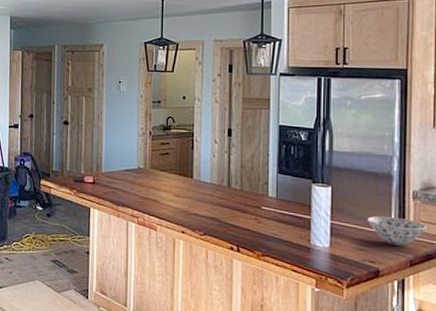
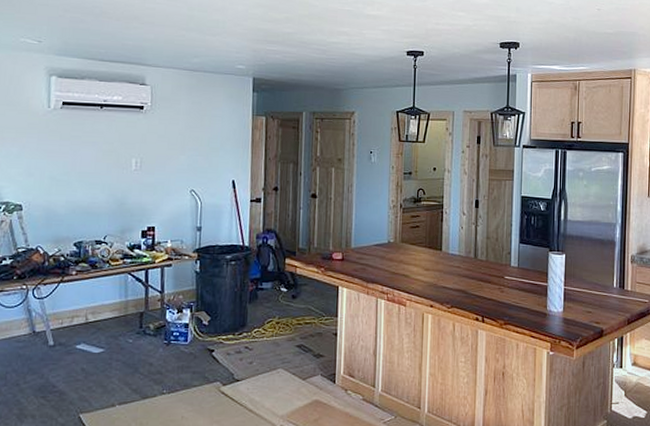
bowl: present [367,216,426,246] -> none [594,279,641,306]

